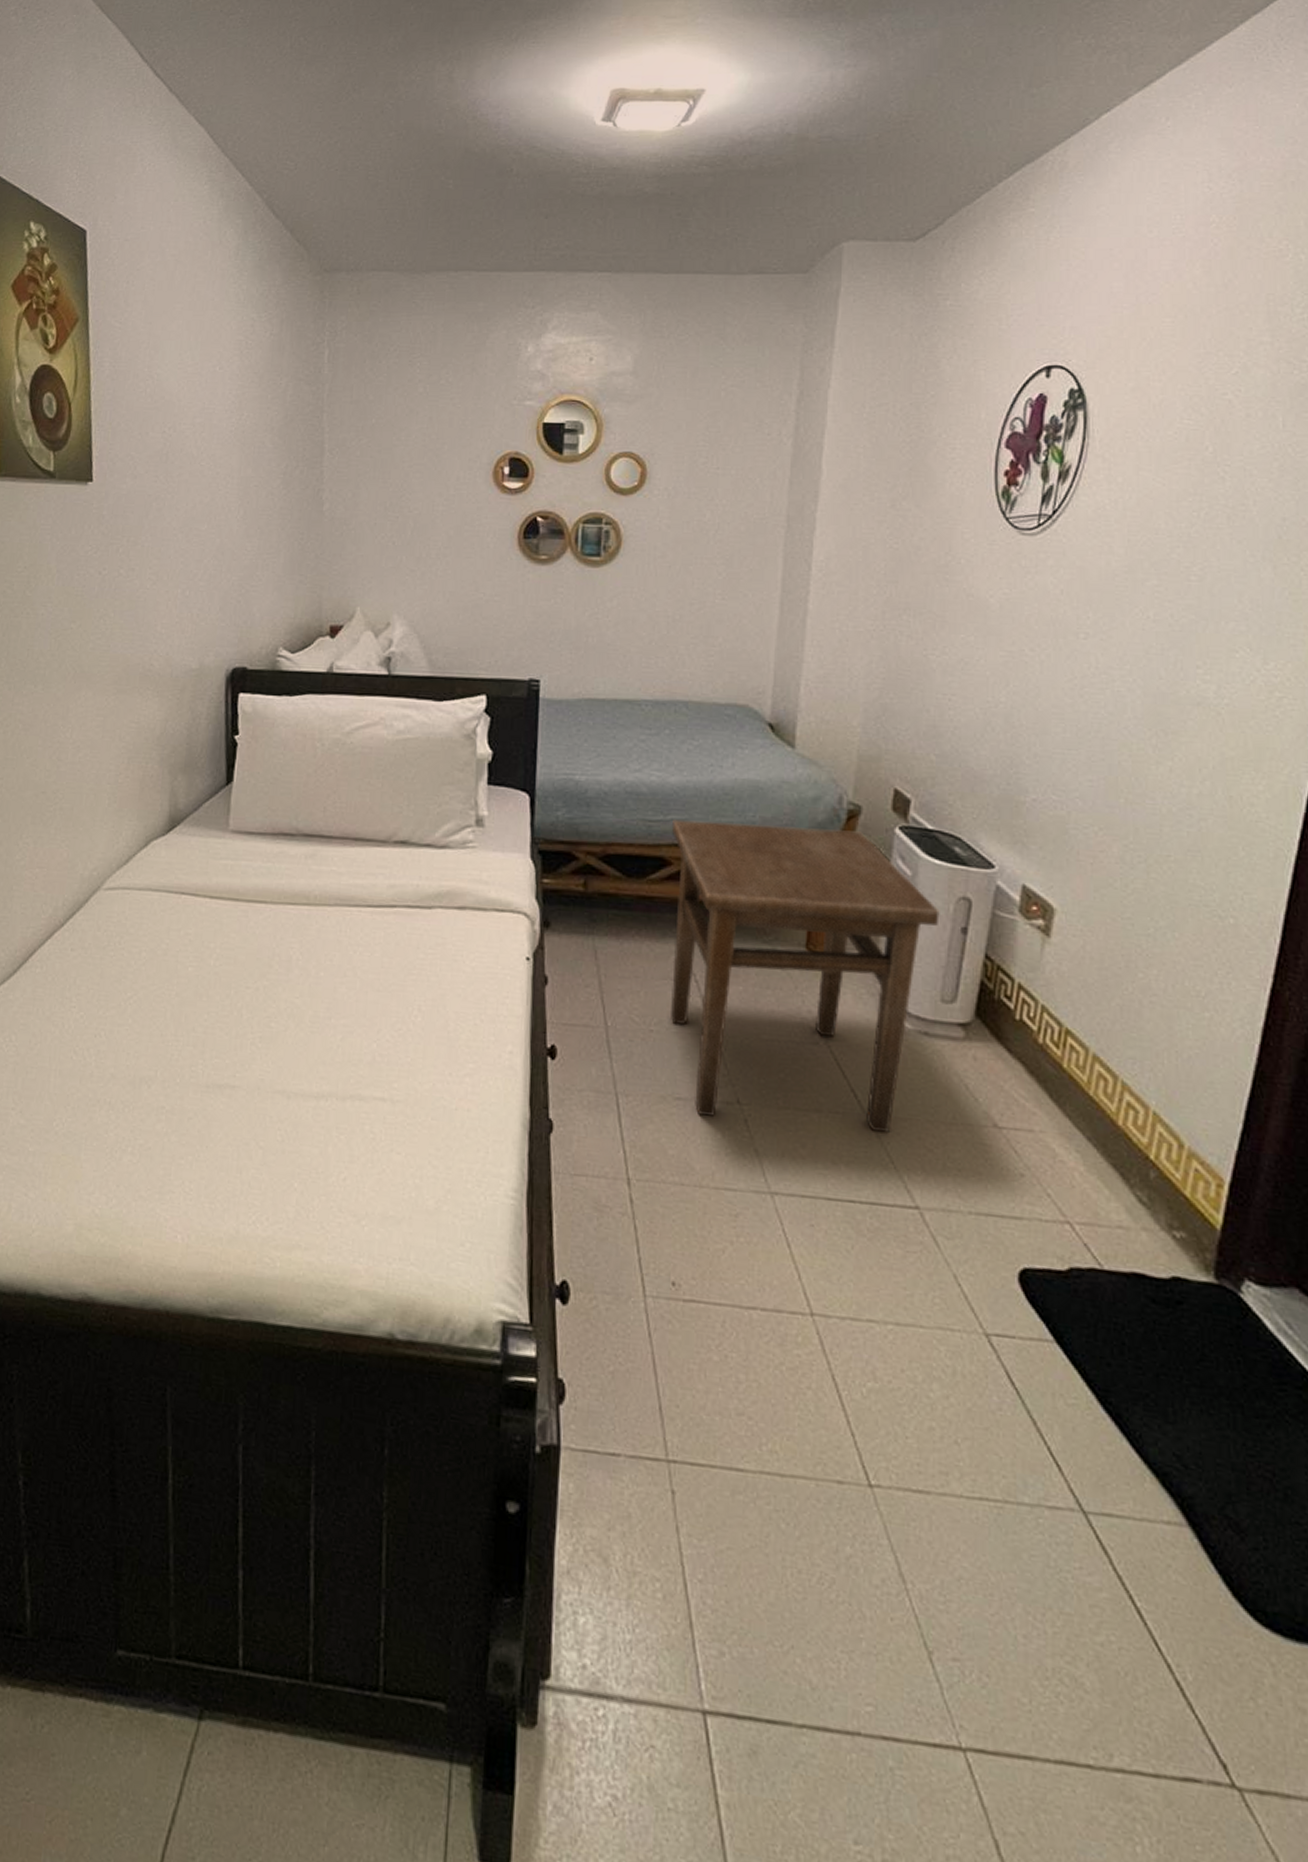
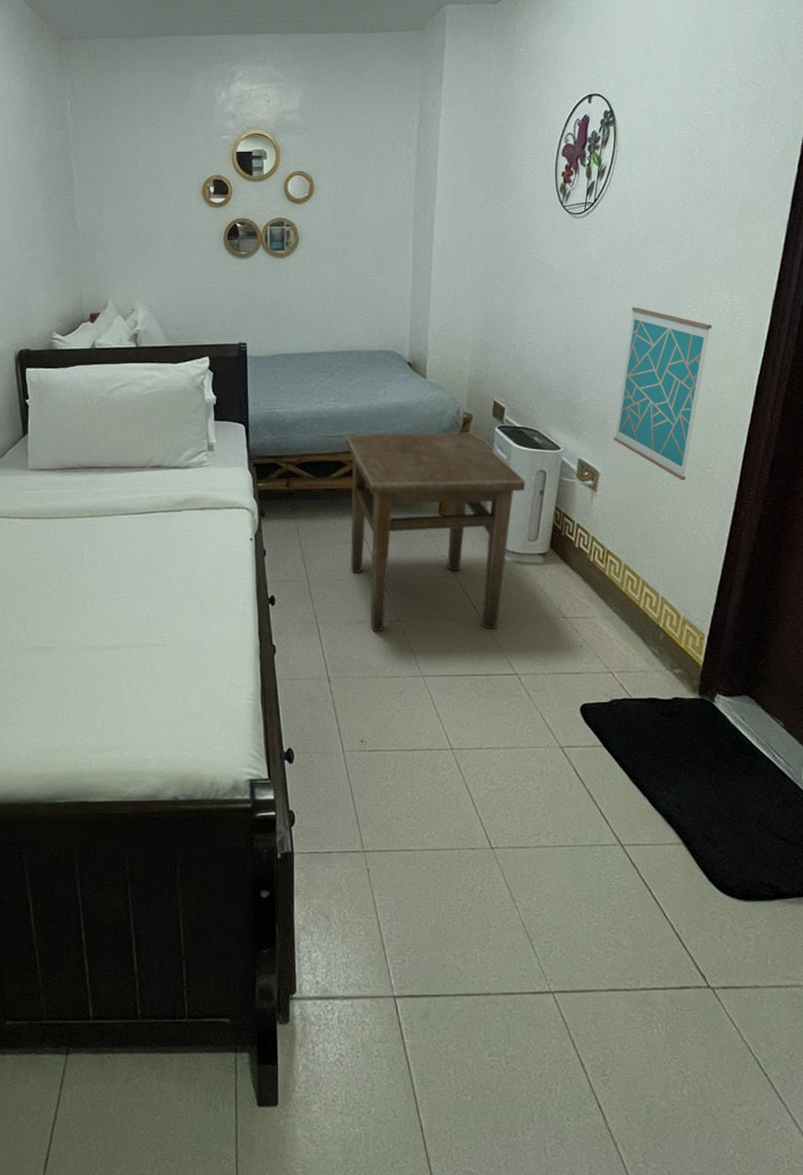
wall art: none [1078,667,1234,932] -> present [613,307,712,480]

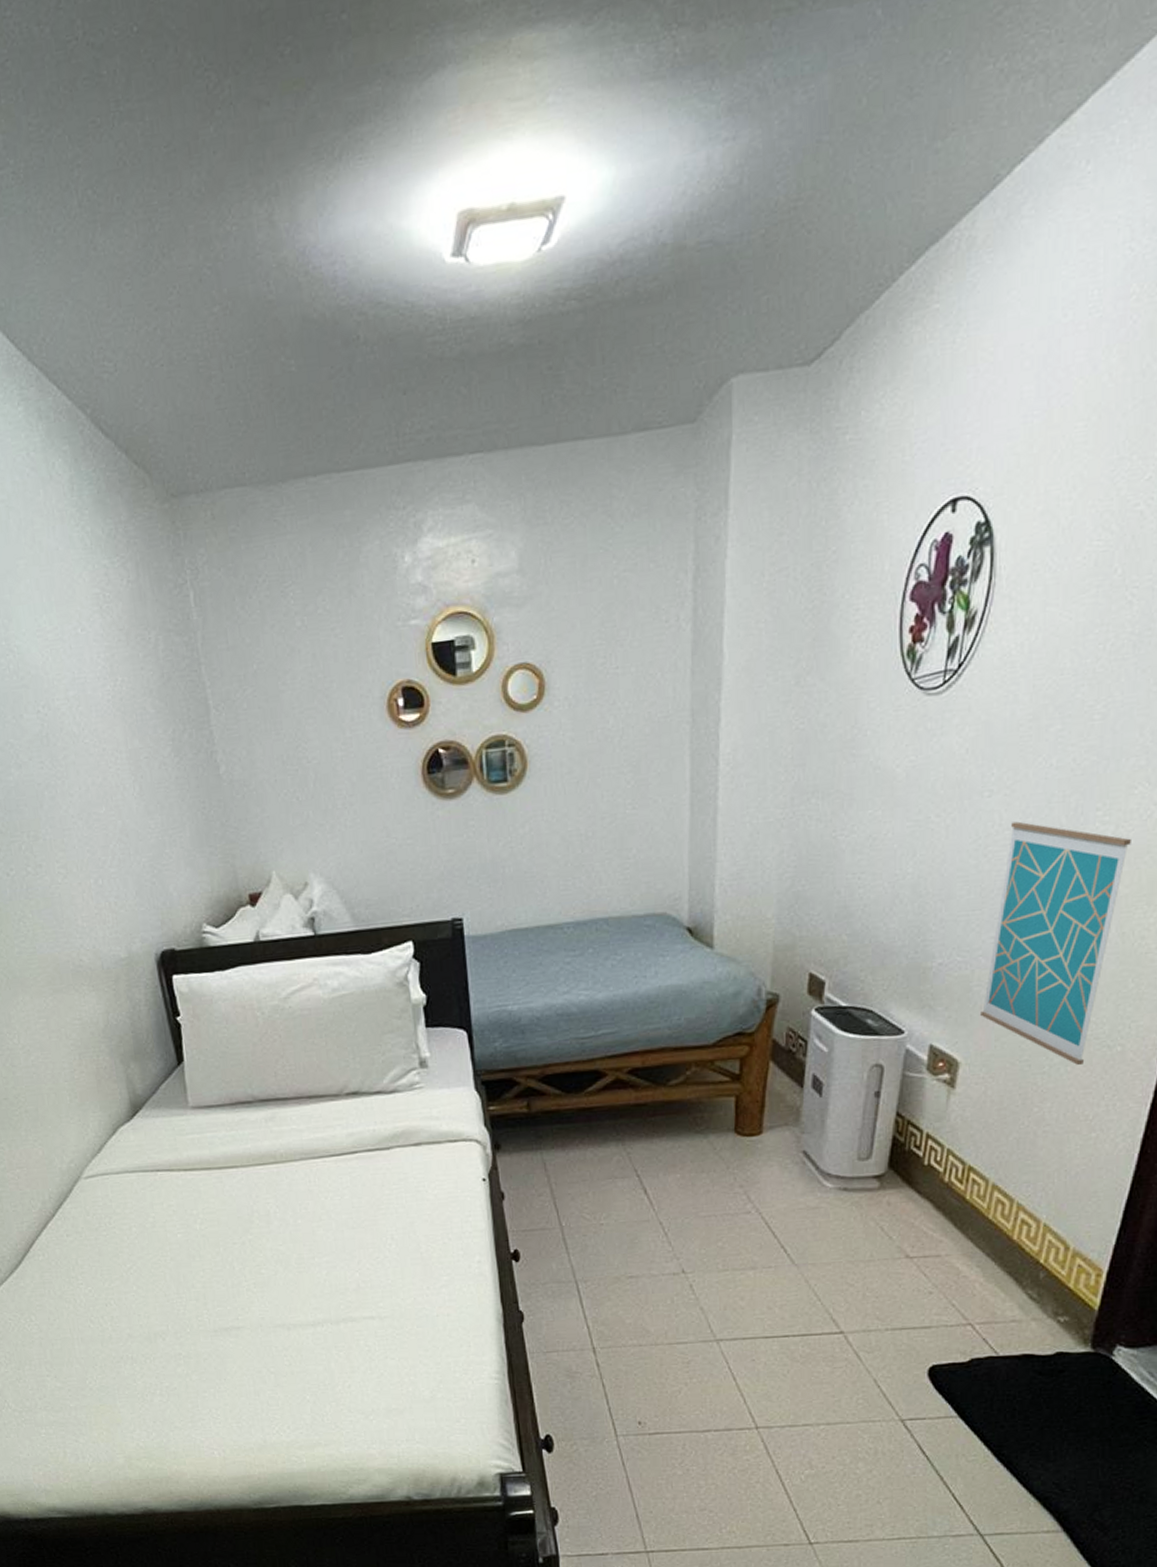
side table: present [345,432,526,631] -> none [603,1018,855,1287]

